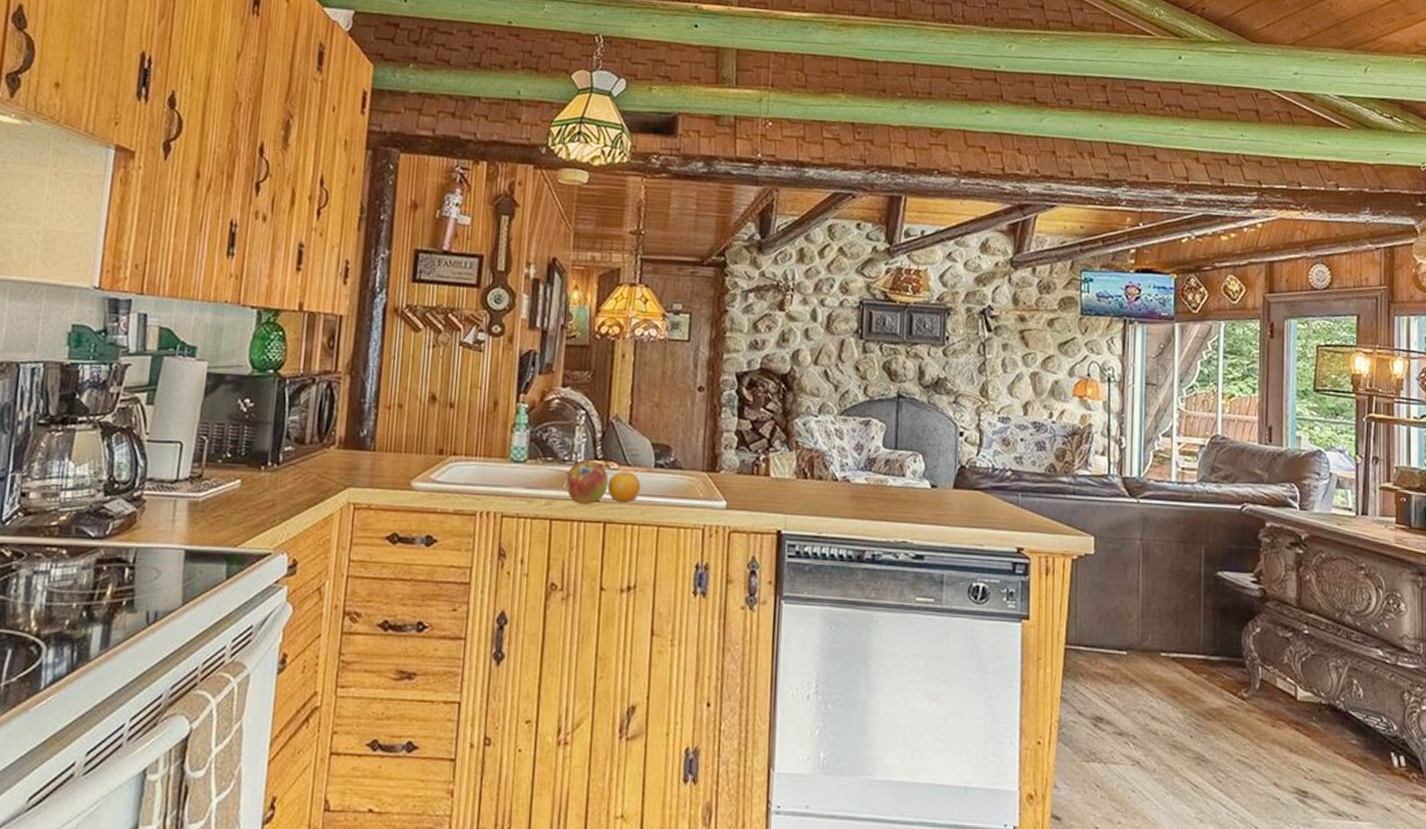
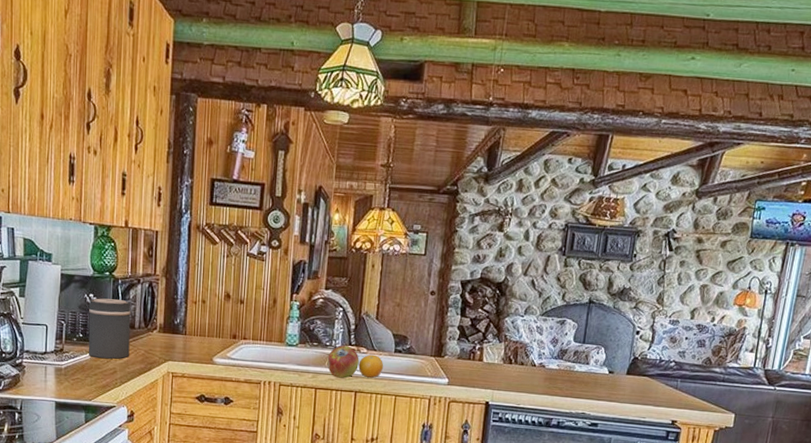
cylinder: none [237,404,301,487] -> present [88,298,131,359]

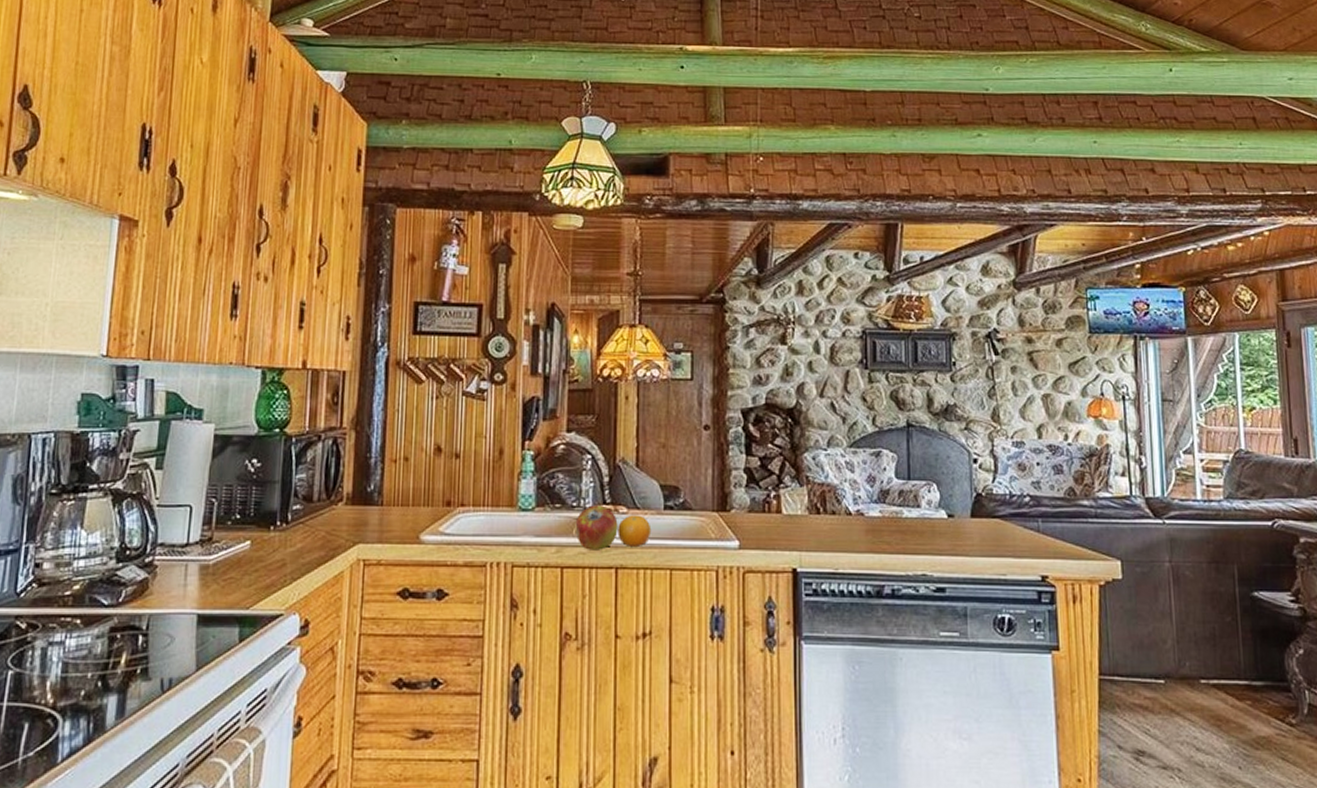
cylinder: present [88,298,131,359] -> none [247,464,308,547]

